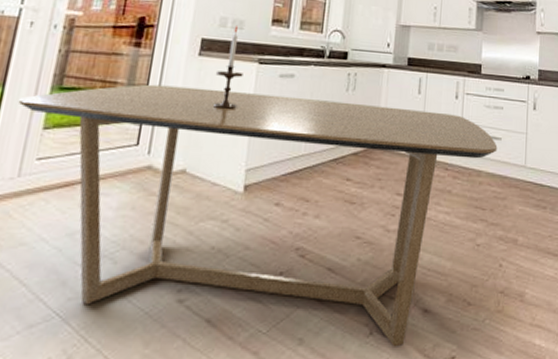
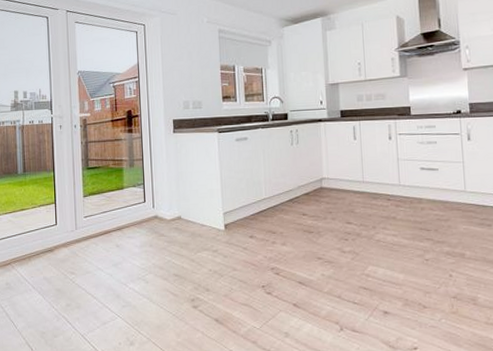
dining table: present [18,84,498,347] -> none [64,153,435,340]
candlestick: present [213,26,243,109] -> none [188,106,208,170]

